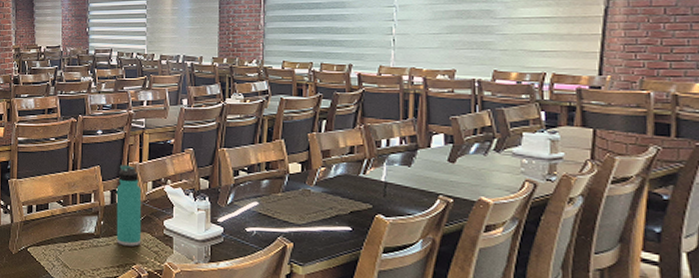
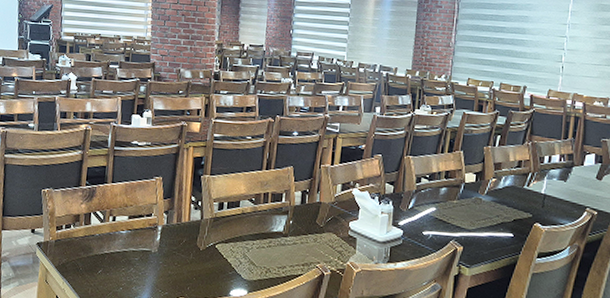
thermos bottle: present [116,165,142,246] -> none [303,167,331,246]

